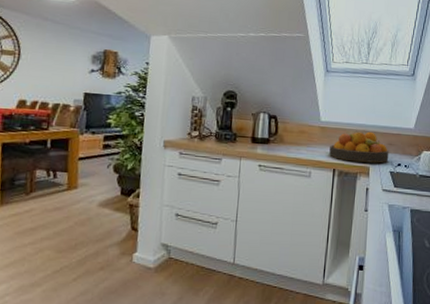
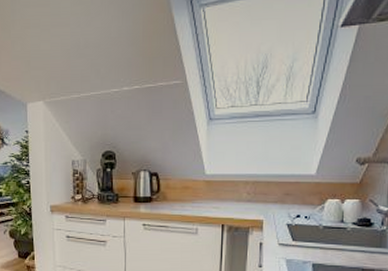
fruit bowl: present [329,131,389,163] -> none [217,182,286,216]

